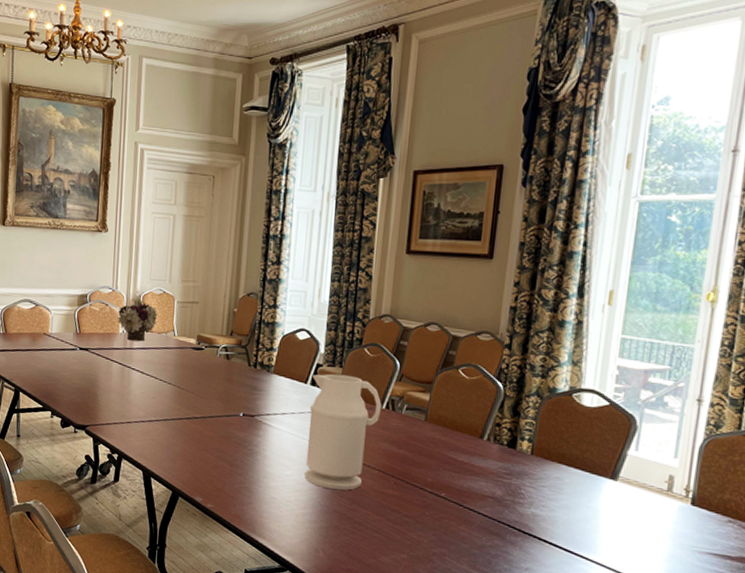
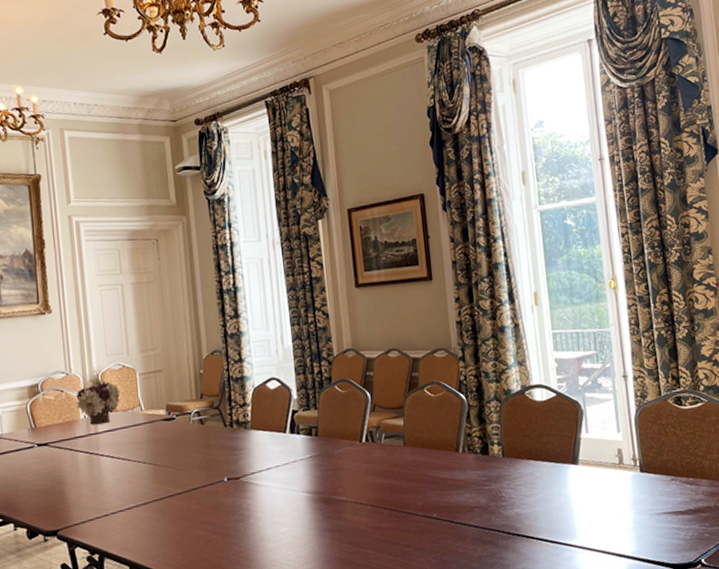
water jug: present [305,373,382,491] -> none [289,415,362,538]

